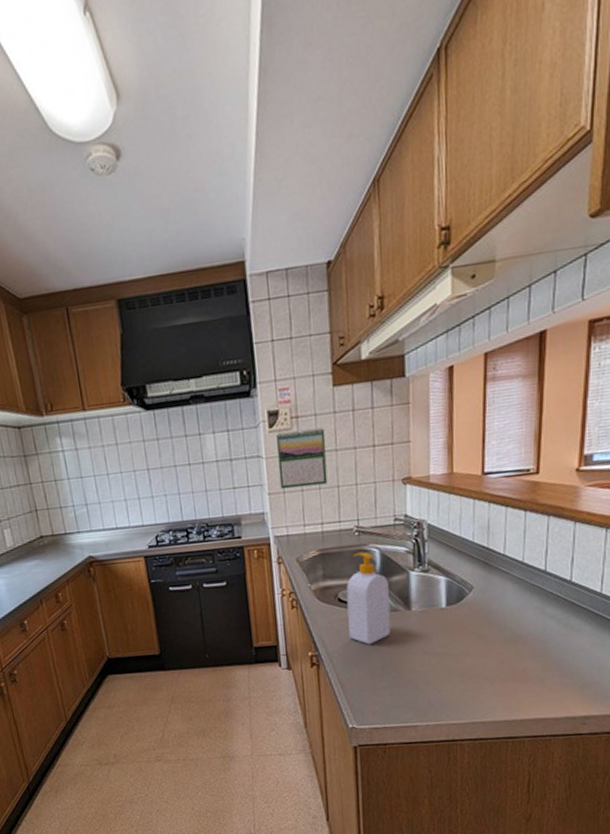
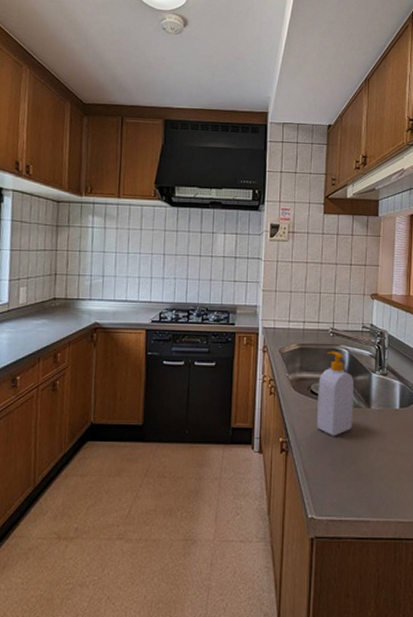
calendar: present [276,427,328,490] -> none [273,241,314,290]

